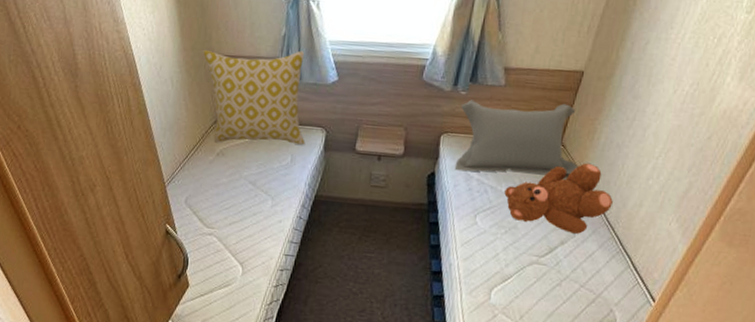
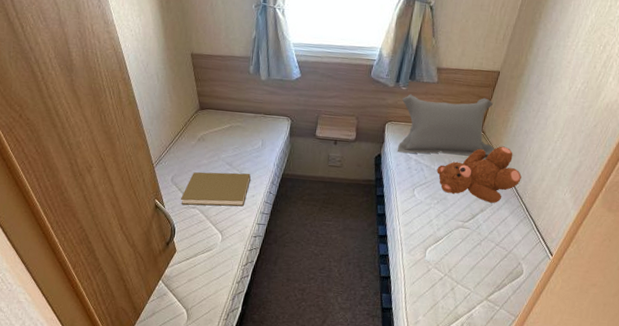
book: none [196,192,278,234] -> present [181,172,251,207]
pillow: present [203,49,305,145] -> none [184,49,274,132]

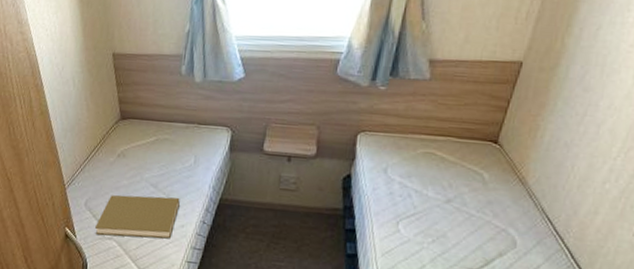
cushion: present [397,94,495,156] -> none [373,95,518,178]
teddy bear: present [437,146,522,203] -> none [431,164,561,245]

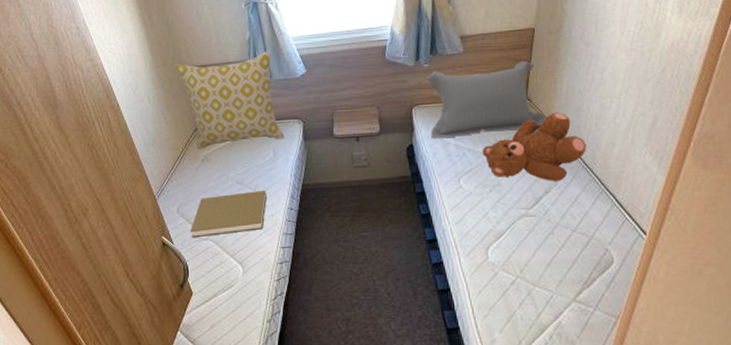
pillow: none [105,47,210,146] -> present [174,50,285,150]
cushion: none [373,95,518,178] -> present [426,60,547,139]
teddy bear: none [431,164,561,245] -> present [482,112,587,181]

